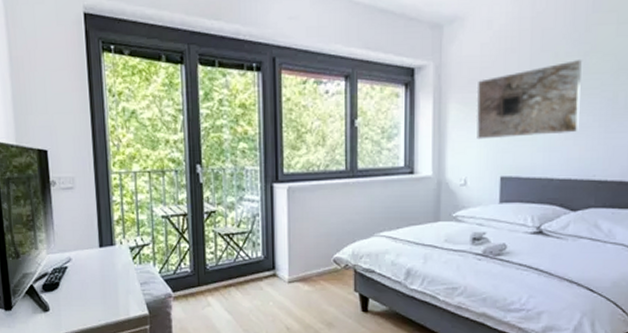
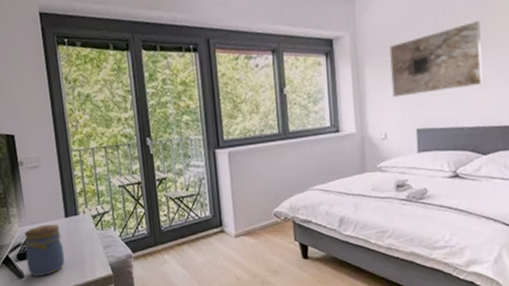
jar: none [52,253,97,310] -> present [24,224,65,276]

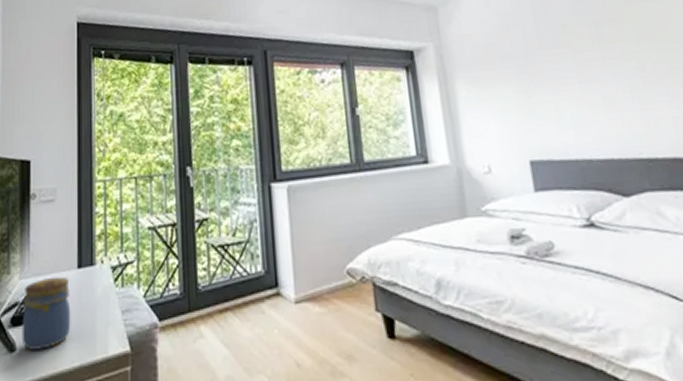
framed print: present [389,21,482,98] -> none [484,30,609,121]

